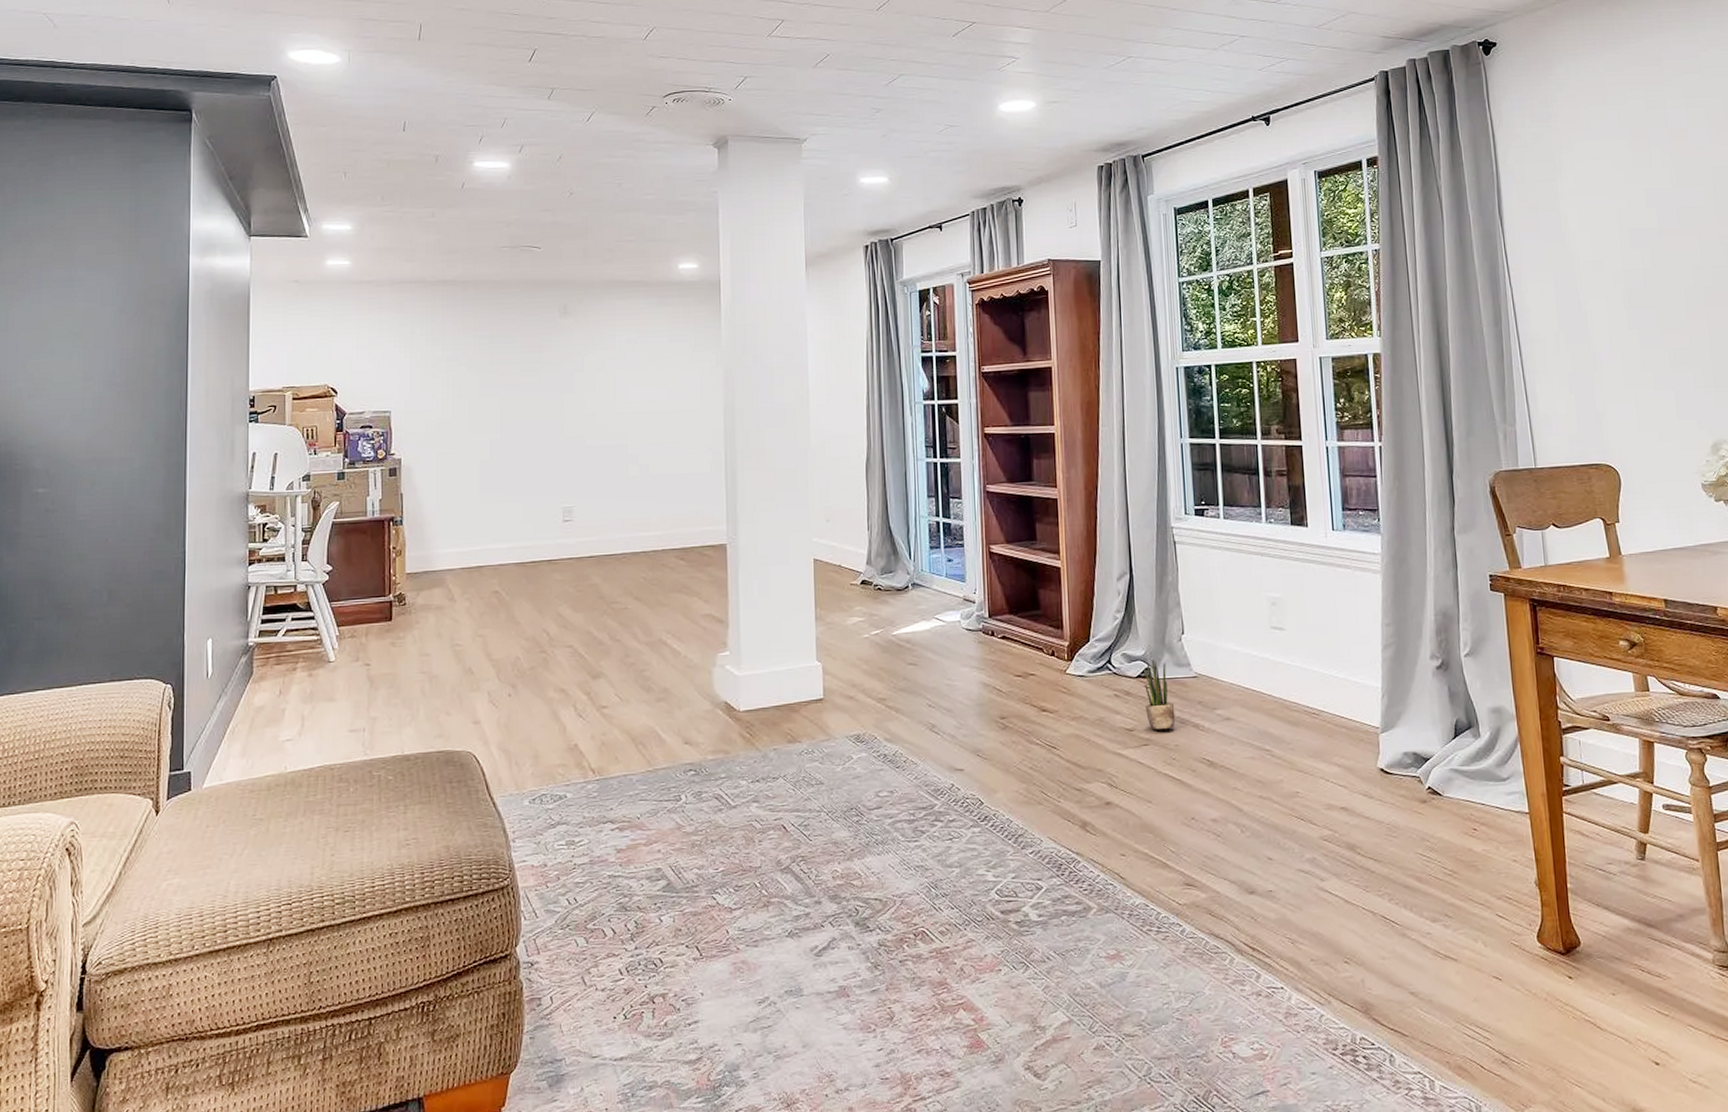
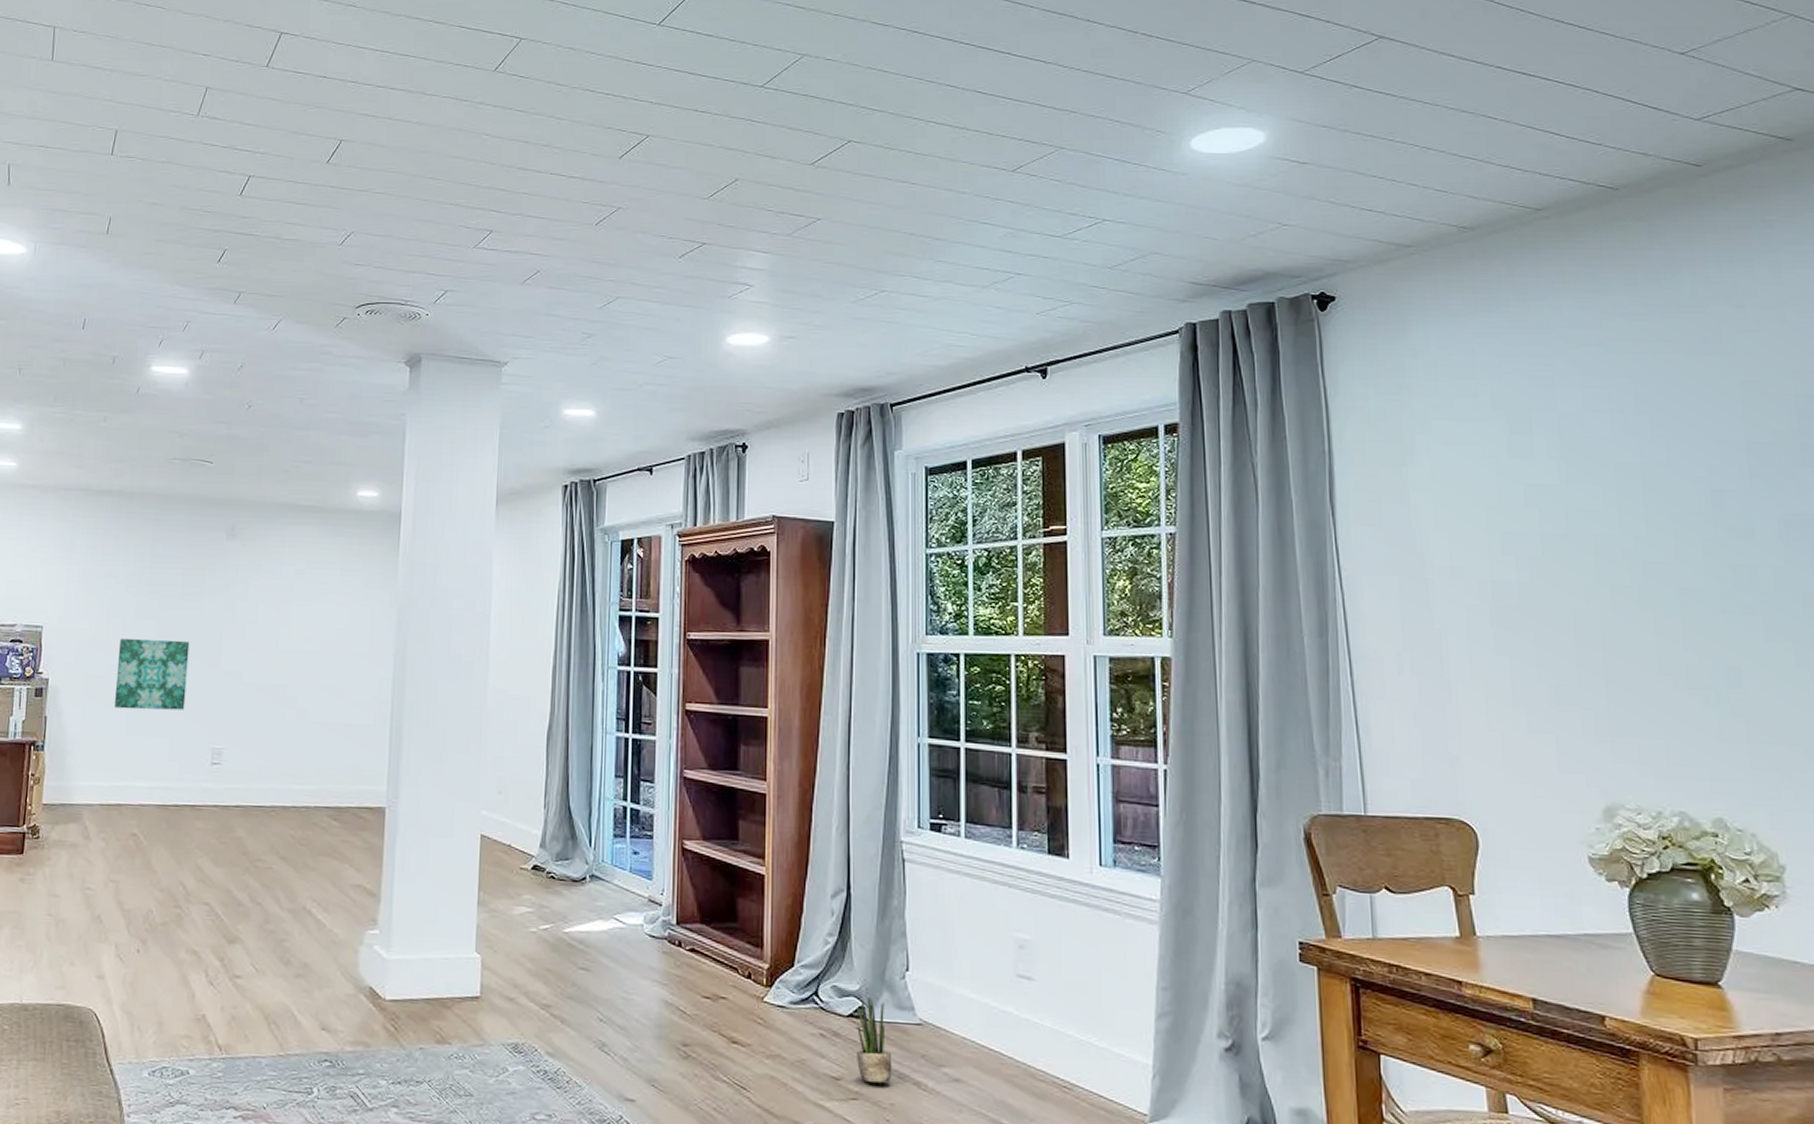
wall art: none [466,412,534,480] -> present [114,639,190,710]

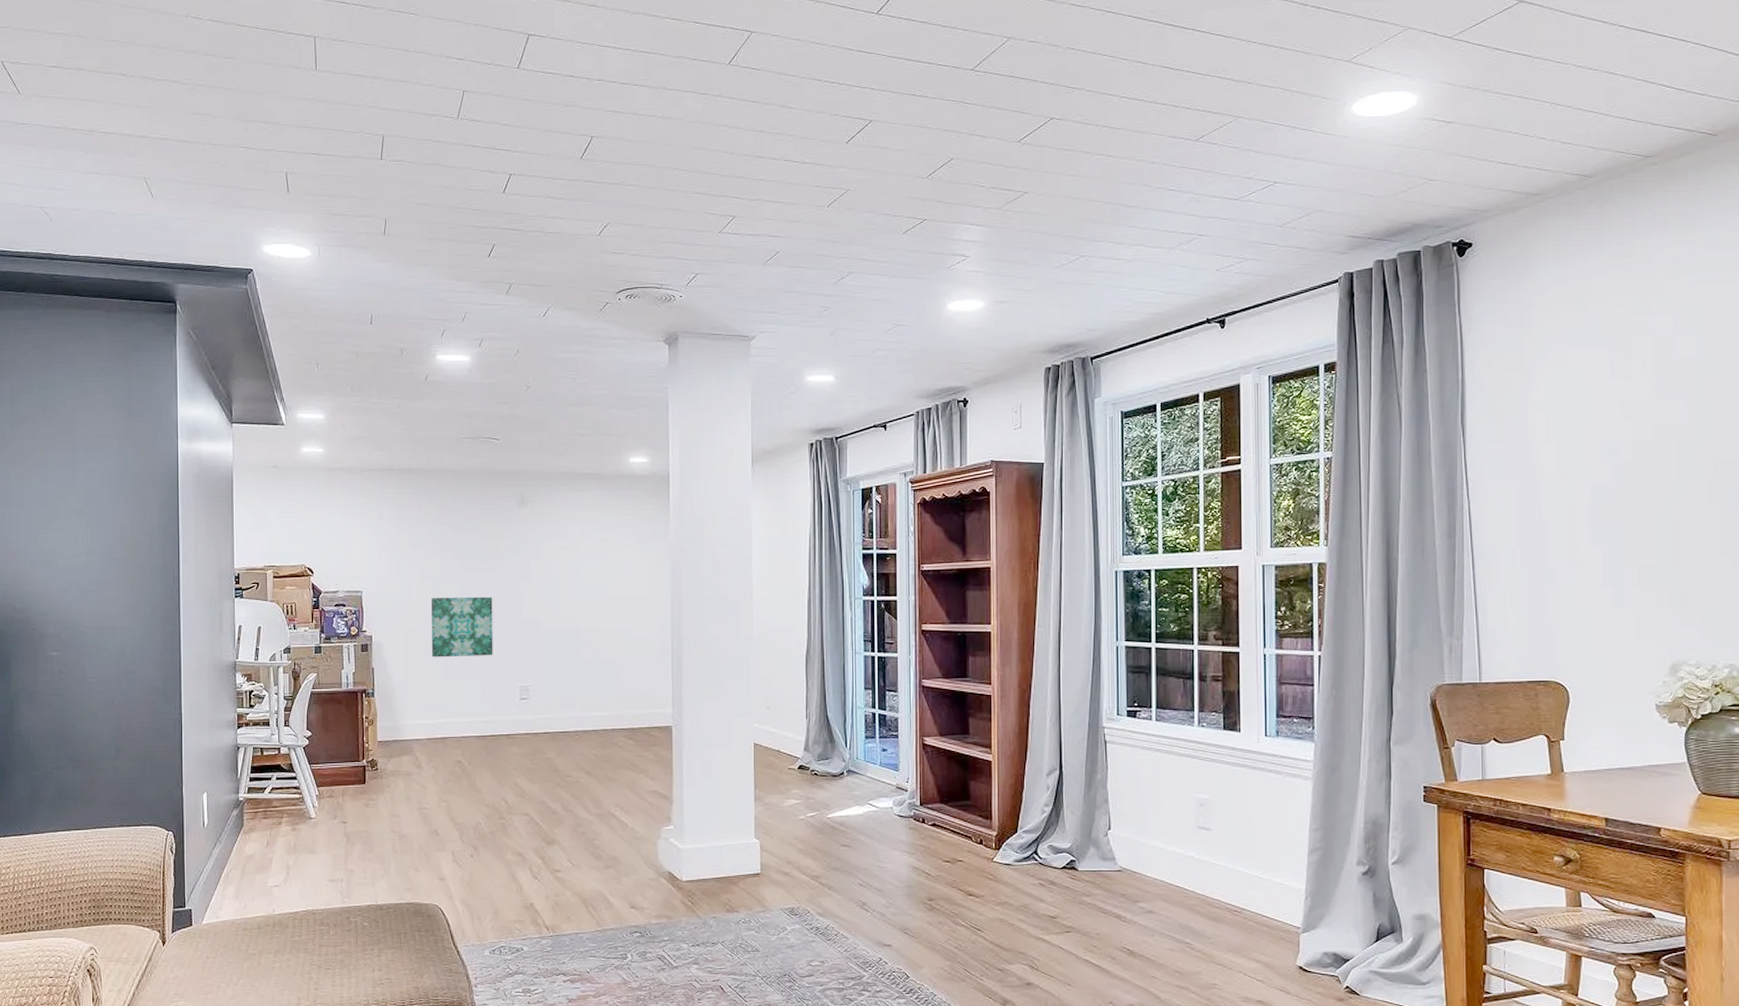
potted plant: present [857,997,892,1084] -> none [1069,852,1098,919]

